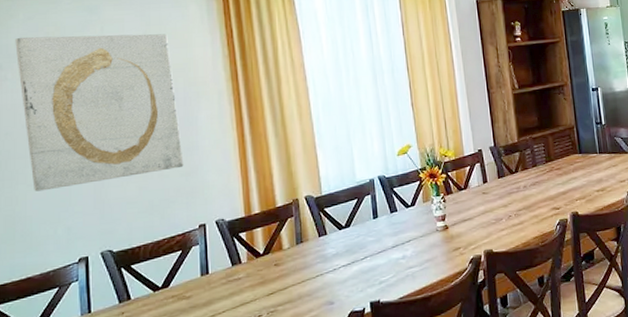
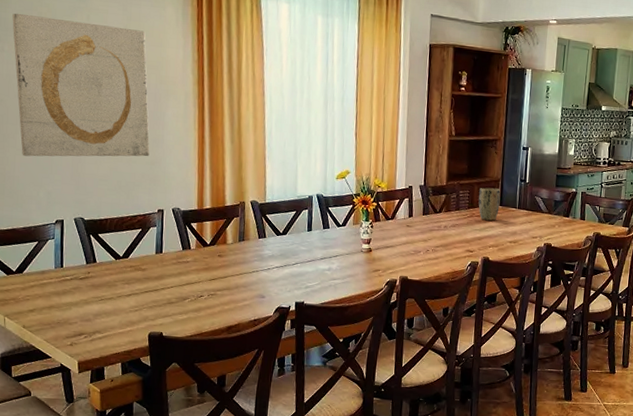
plant pot: none [554,136,580,172] -> present [478,187,501,221]

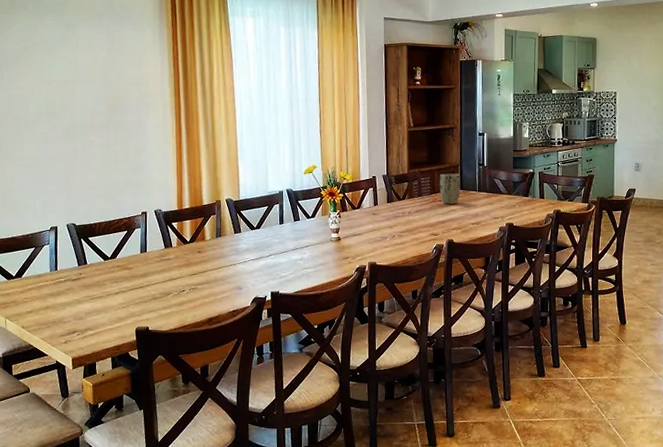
wall art: present [12,13,150,157] -> none [11,45,133,171]

